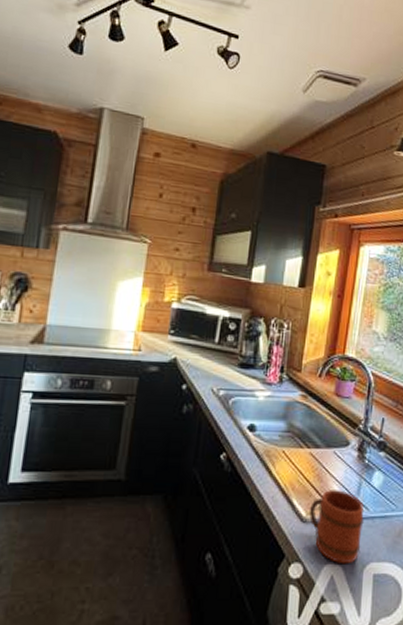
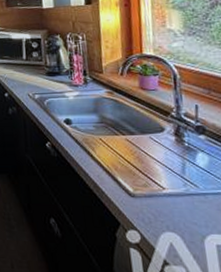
mug: present [309,490,364,564] -> none [136,170,197,234]

